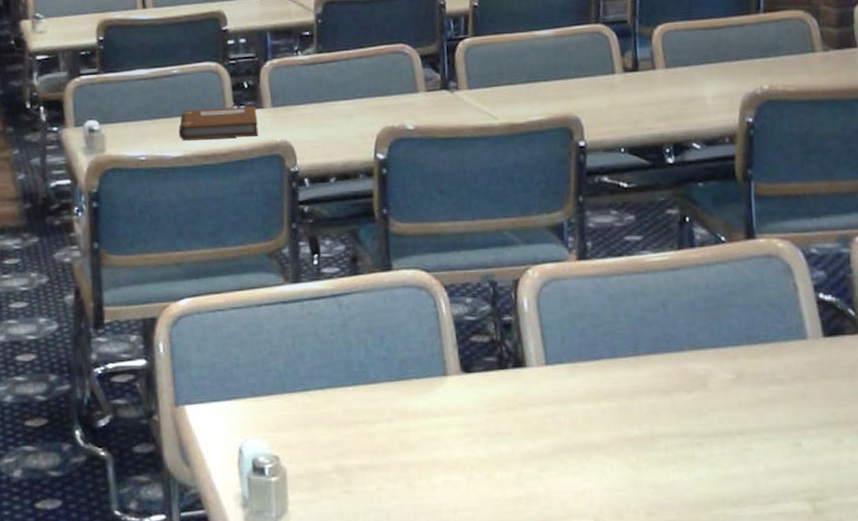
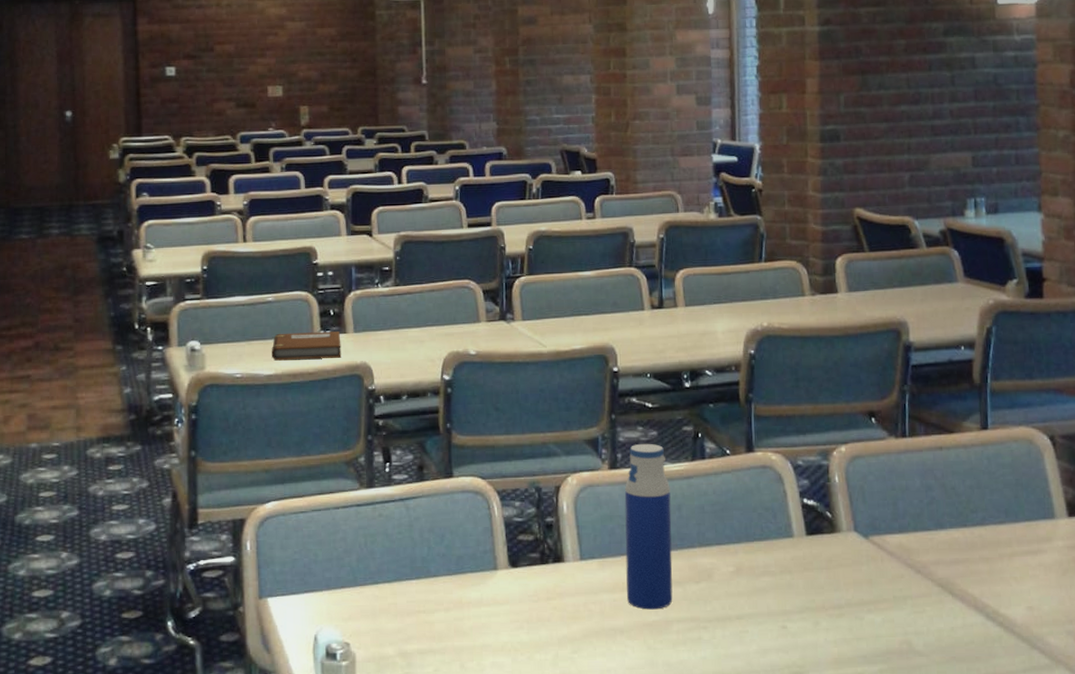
water bottle: none [596,229,659,423] -> present [624,443,673,610]

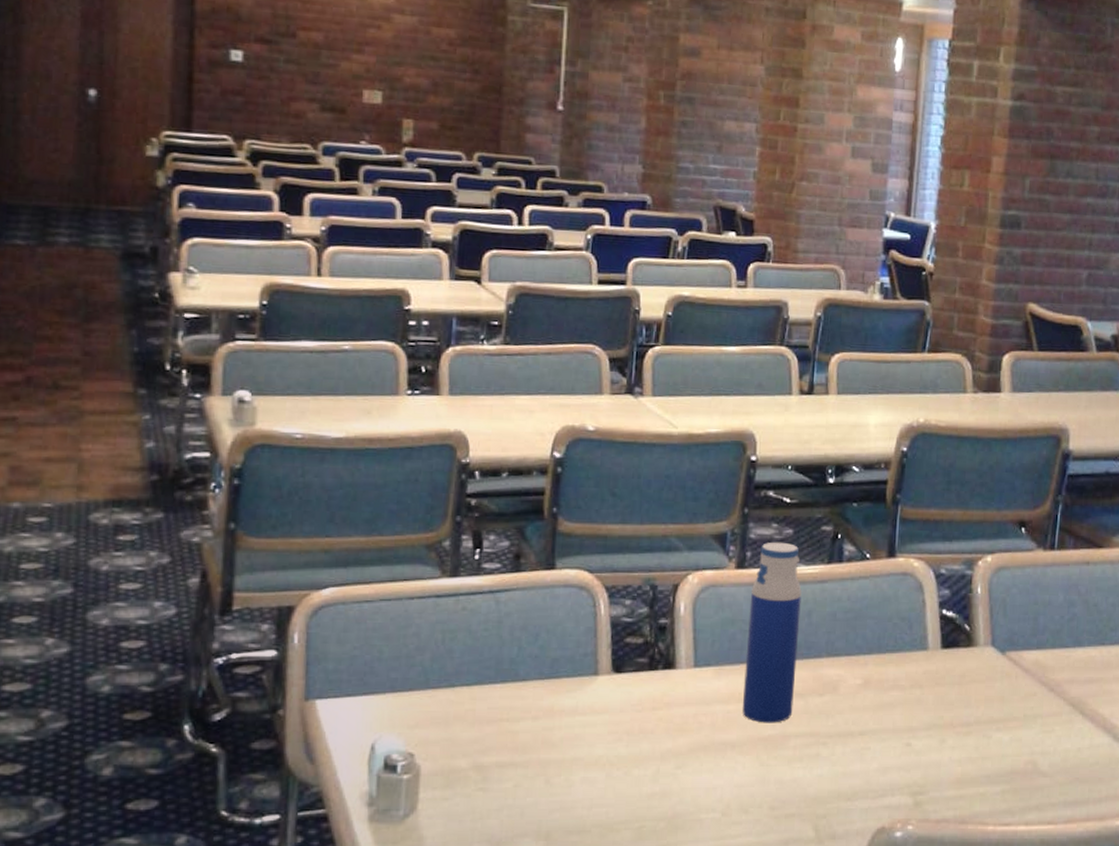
notebook: present [271,331,341,360] -> none [343,389,432,424]

